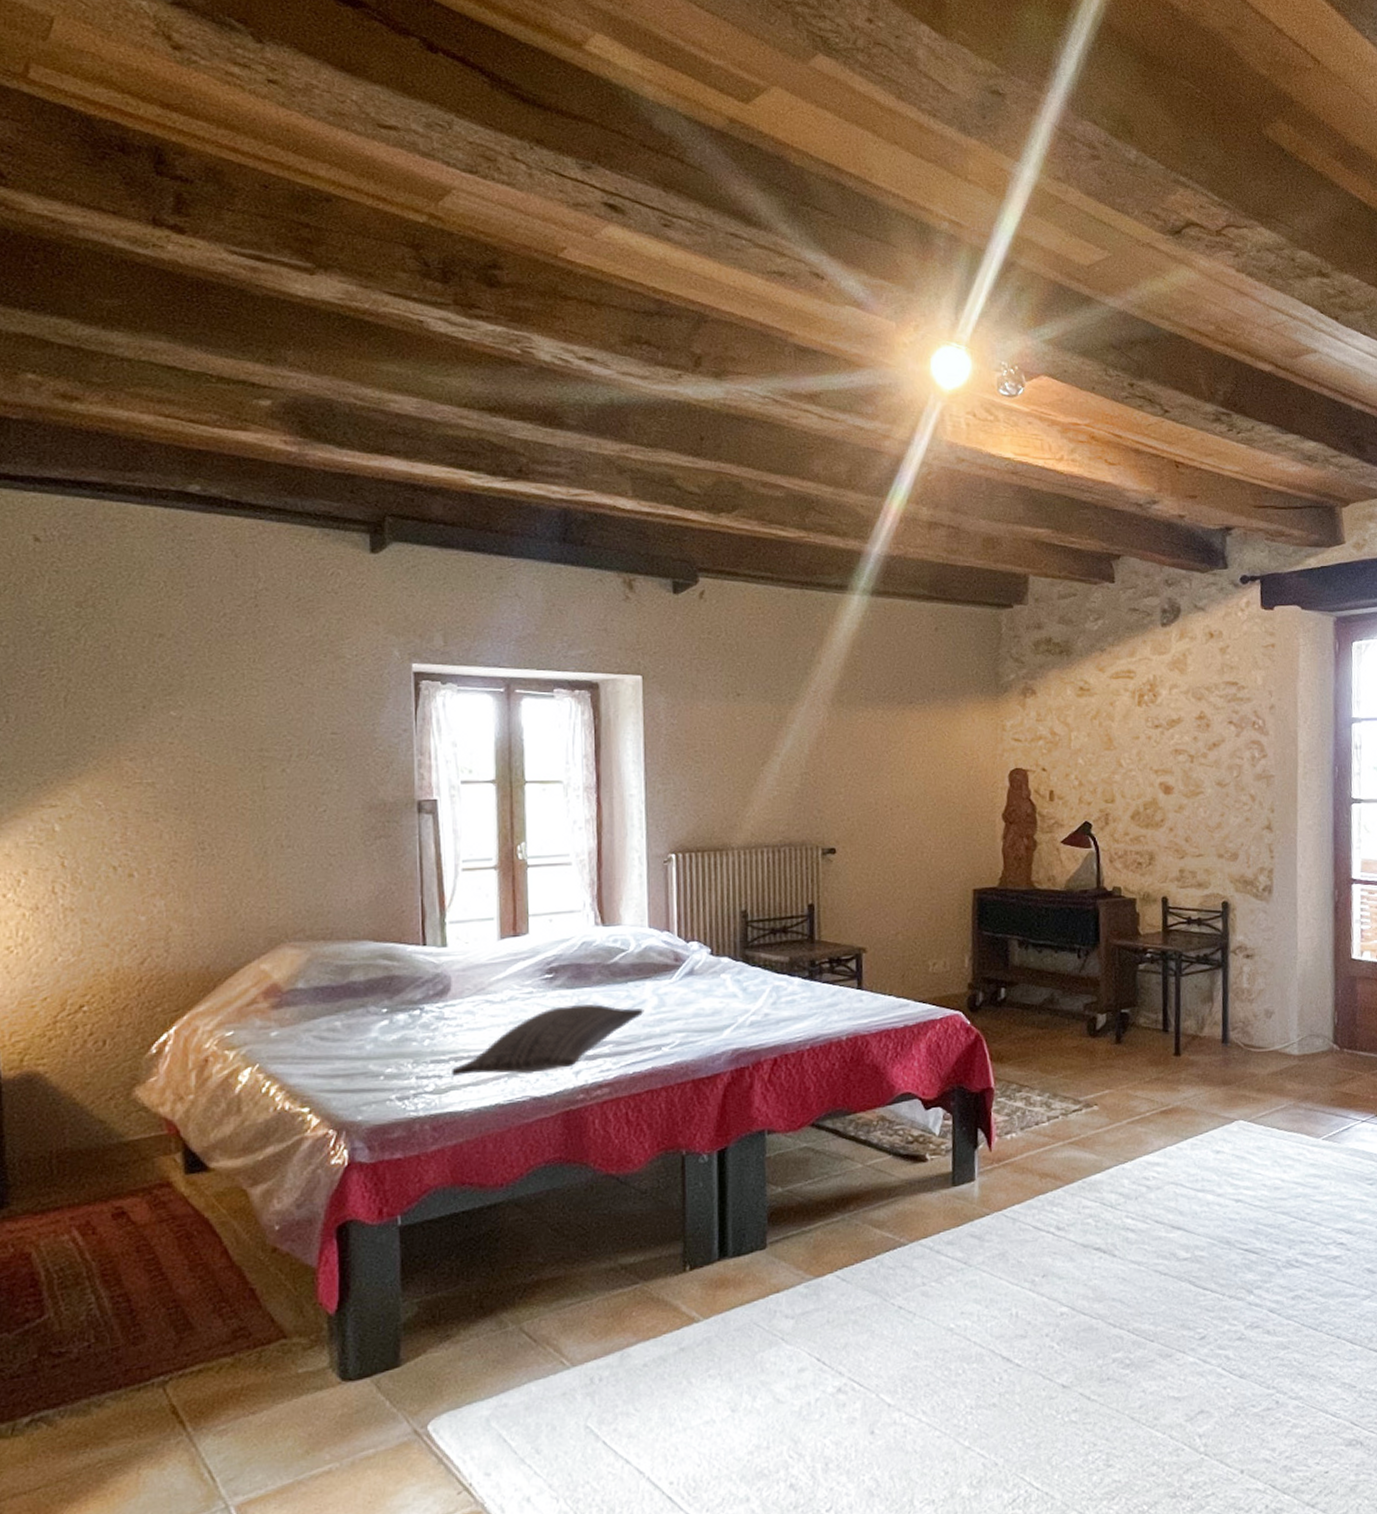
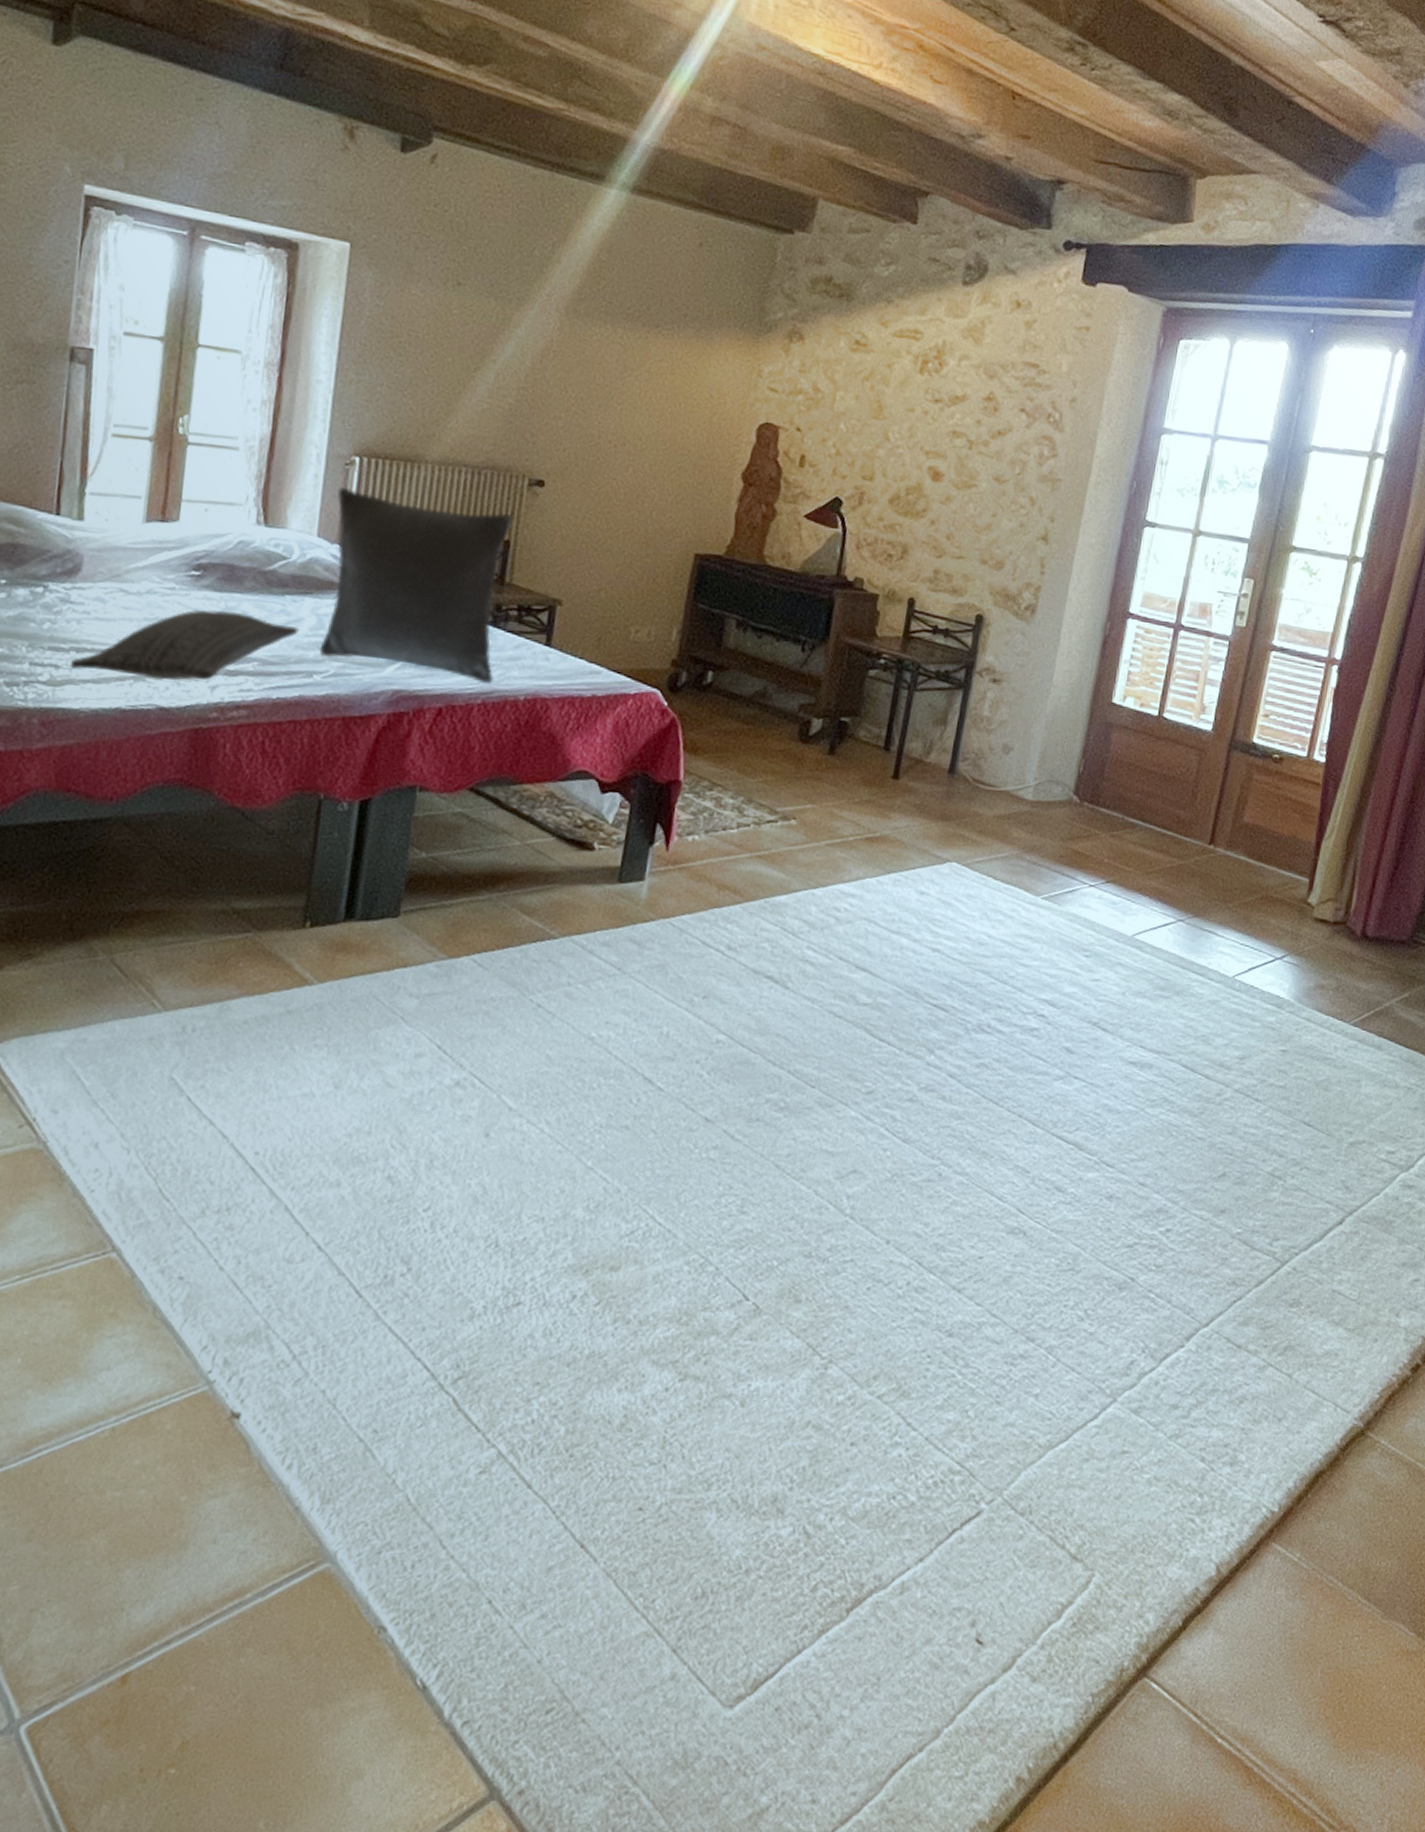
pillow: none [661,881,817,1032] -> present [319,486,513,685]

